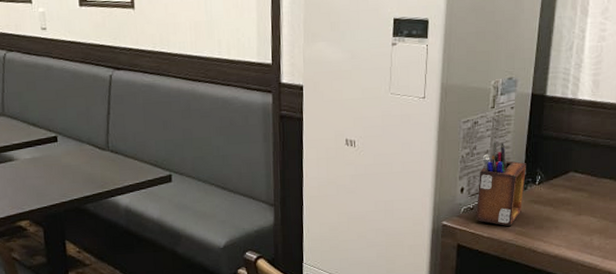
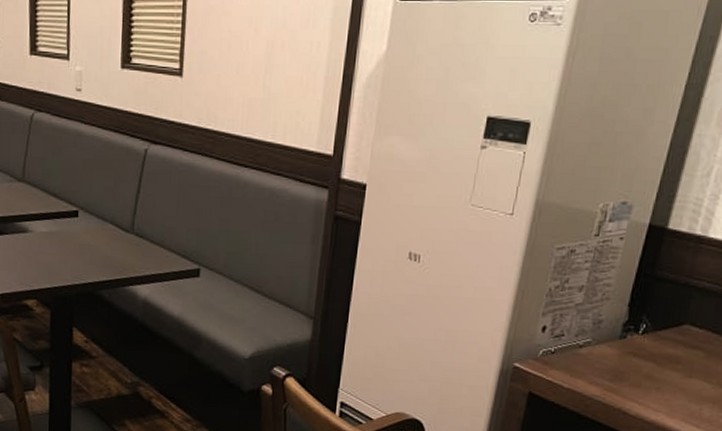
desk organizer: present [476,142,527,226] -> none [556,277,631,379]

